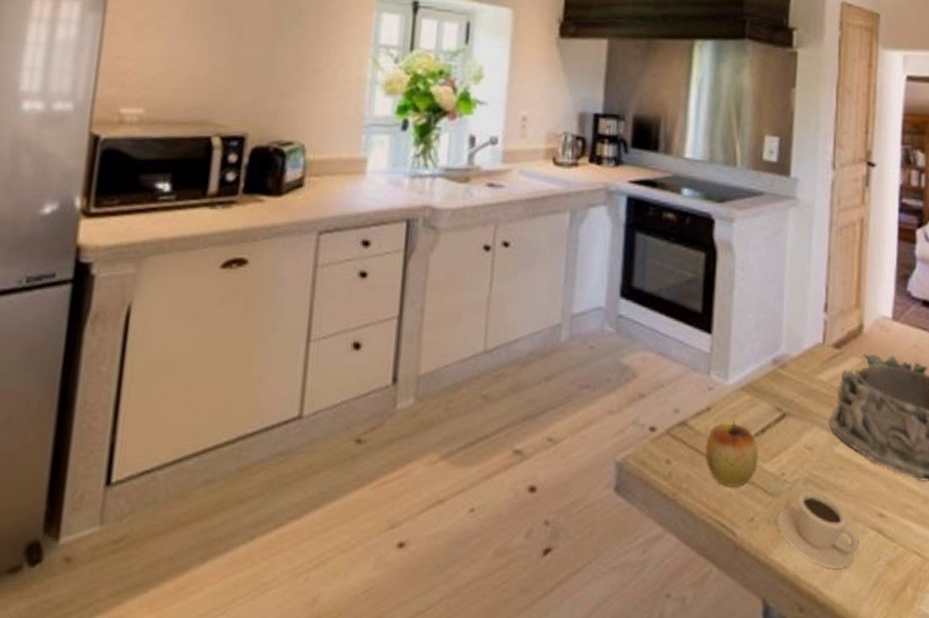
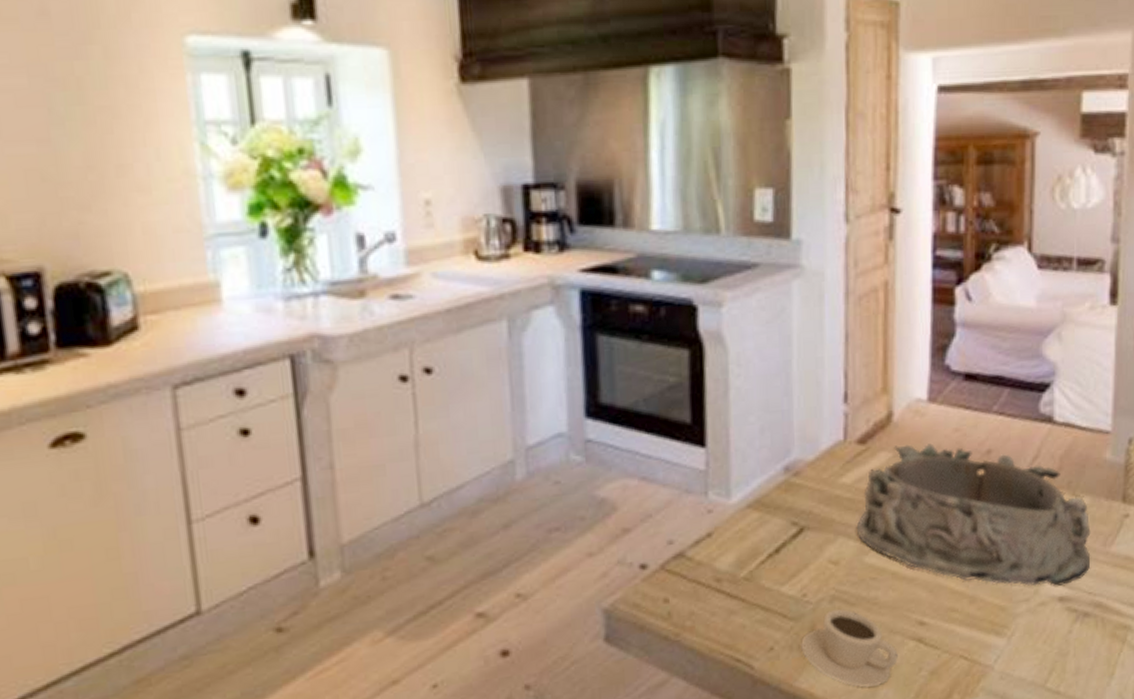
apple: present [705,420,759,488] -> none [709,543,775,619]

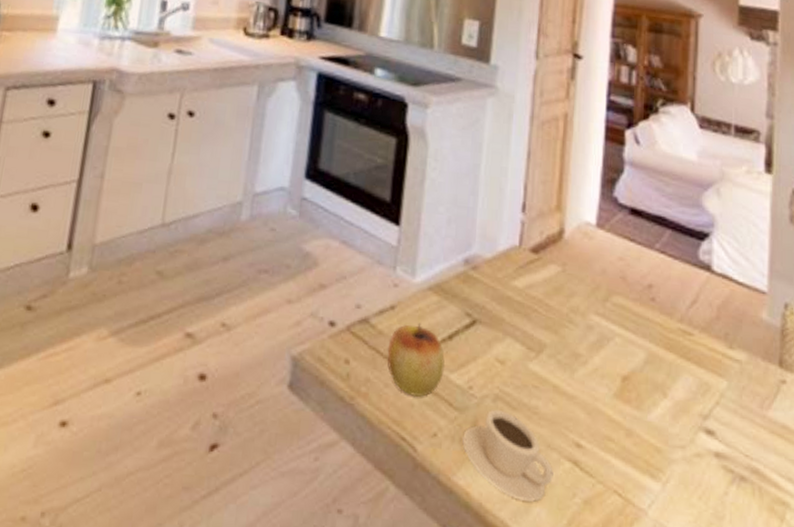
apple: none [709,543,775,619] -> present [387,322,446,398]
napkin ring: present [856,443,1091,586] -> none [523,261,748,440]

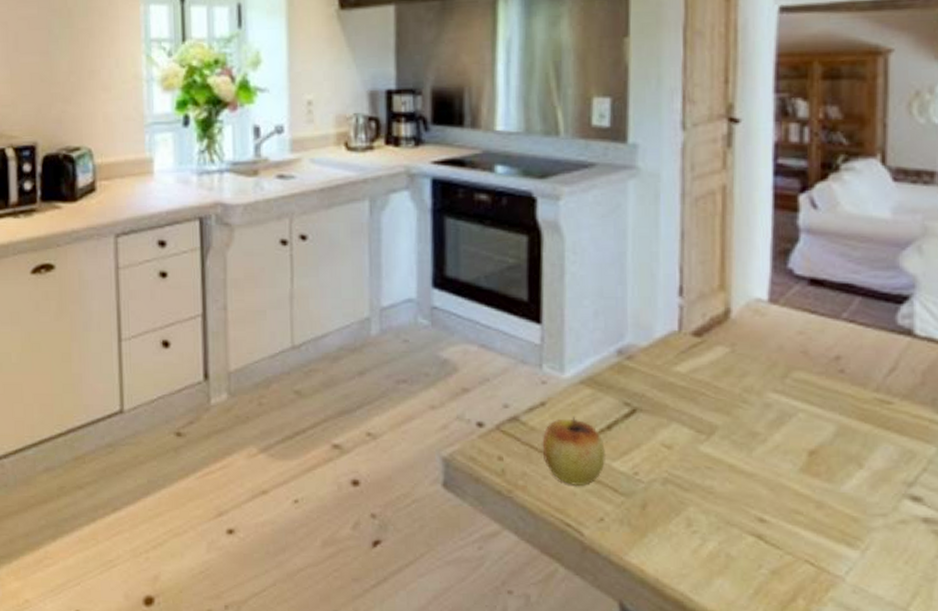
cup: present [462,409,553,503] -> none [632,491,735,576]

